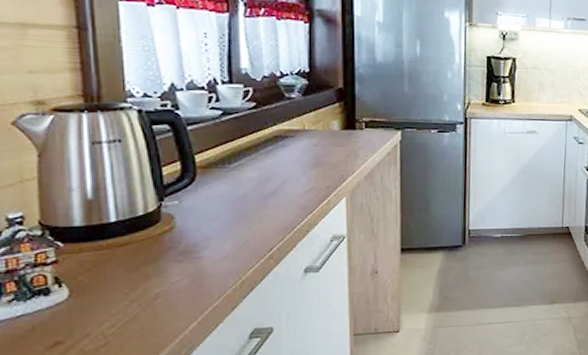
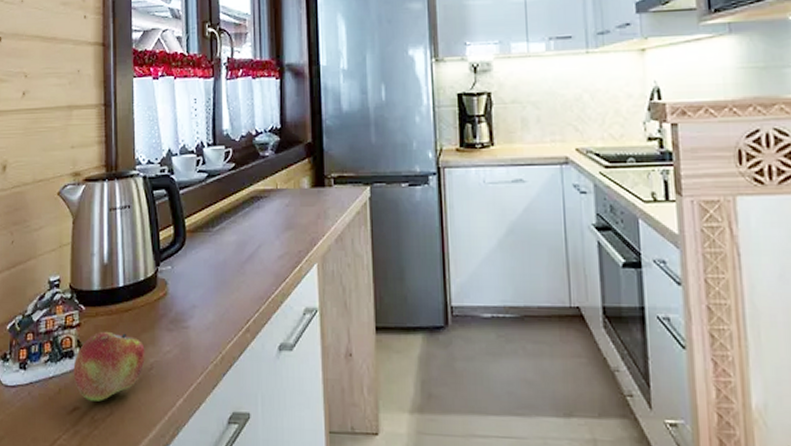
fruit: none [51,266,149,334] -> present [73,331,145,401]

